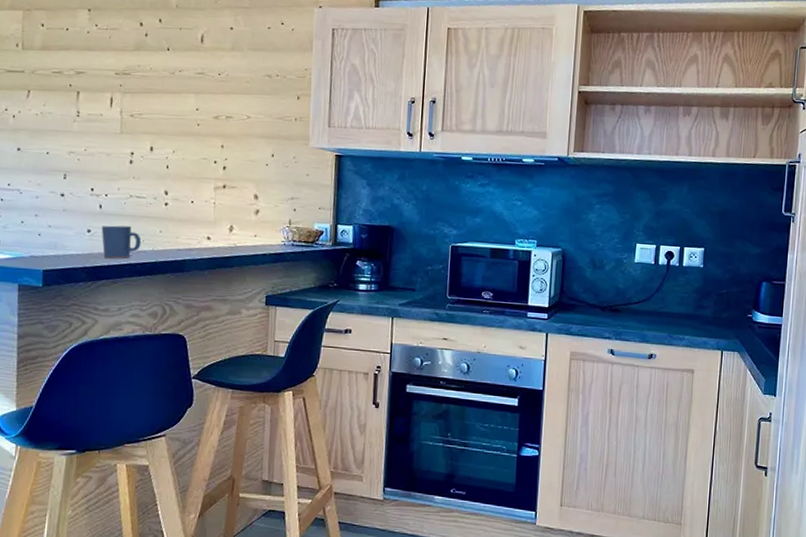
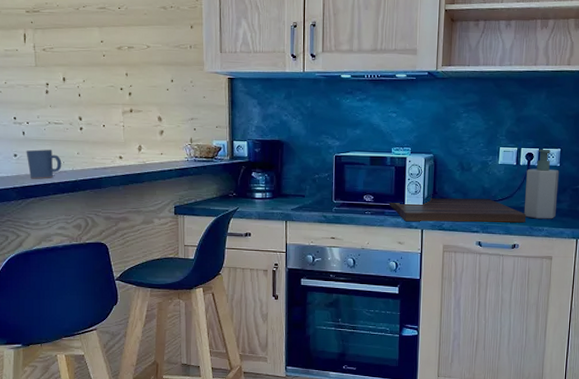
cutting board: none [510,297,666,330] -> present [389,197,527,223]
soap bottle: none [662,247,703,327] -> present [523,149,559,219]

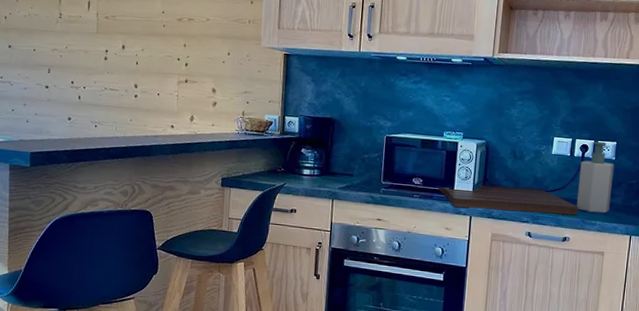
mug: present [26,149,62,179] -> none [80,114,114,144]

